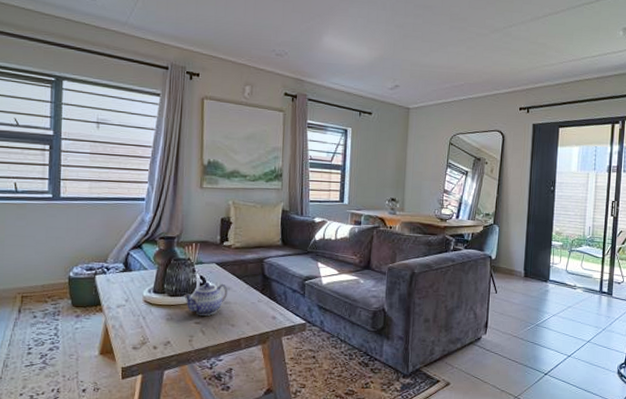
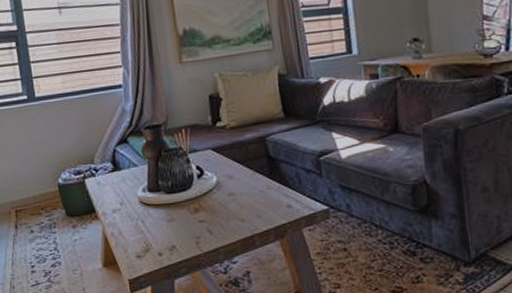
teapot: present [184,283,228,316] -> none [182,172,231,212]

